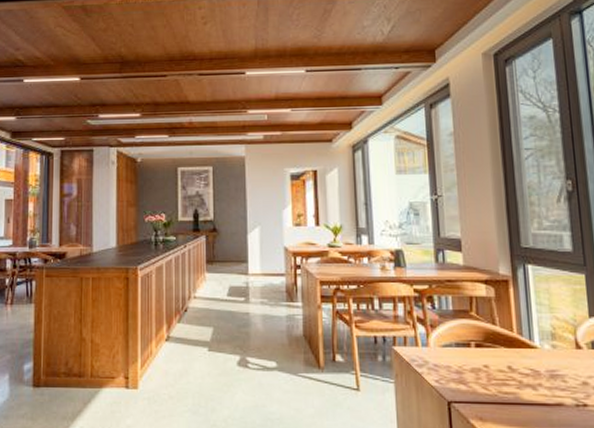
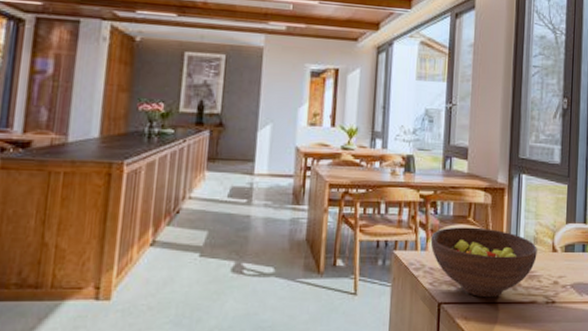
fruit bowl: none [431,322,558,398] -> present [430,227,537,298]

